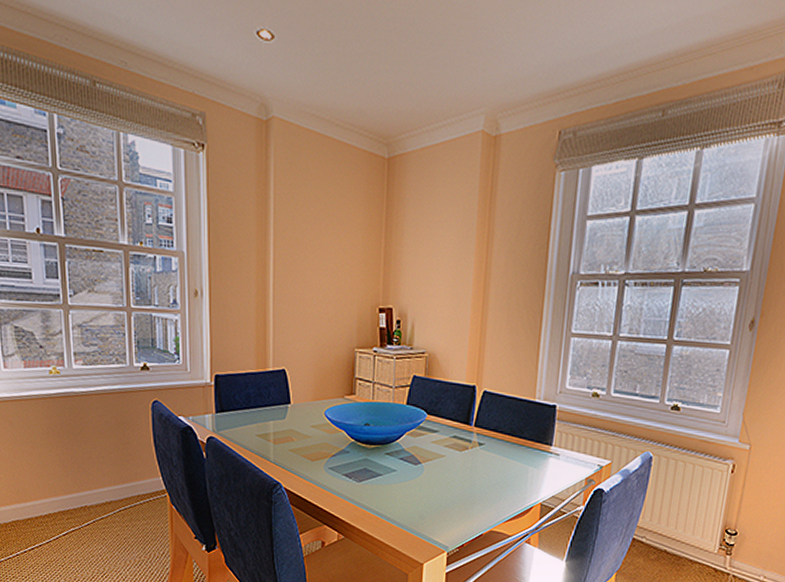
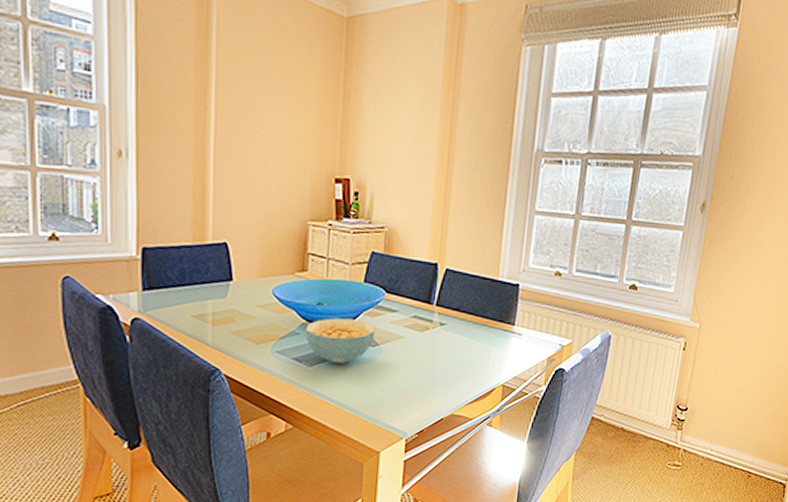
cereal bowl: none [354,437,418,481] -> present [305,318,376,365]

